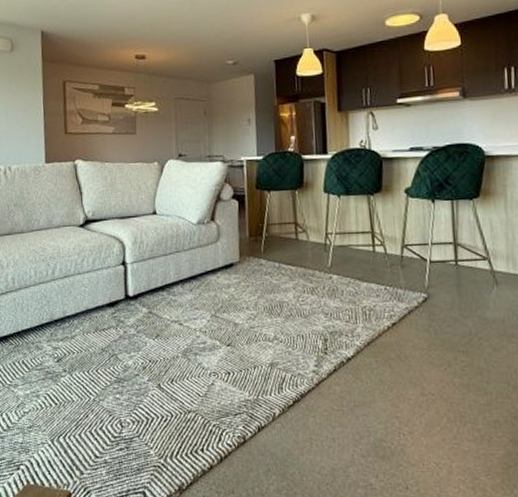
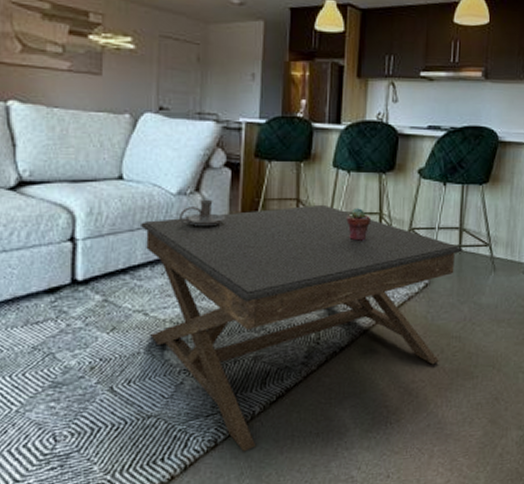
coffee table: none [172,226,460,450] -> present [141,204,463,452]
candle holder: none [200,226,237,250] -> present [180,199,226,227]
potted succulent: none [341,228,365,258] -> present [346,208,372,241]

